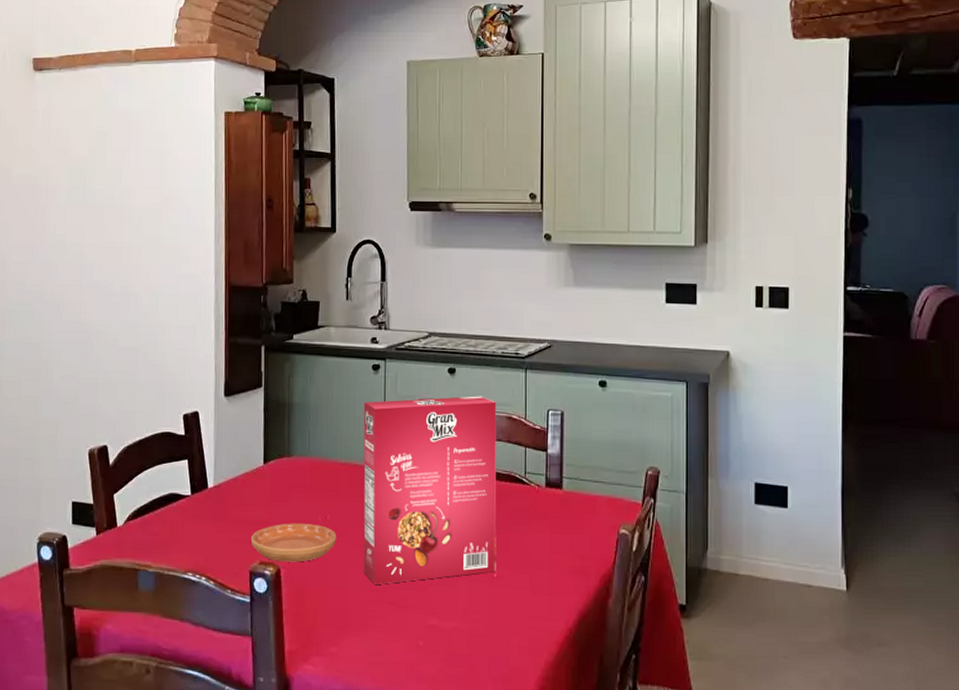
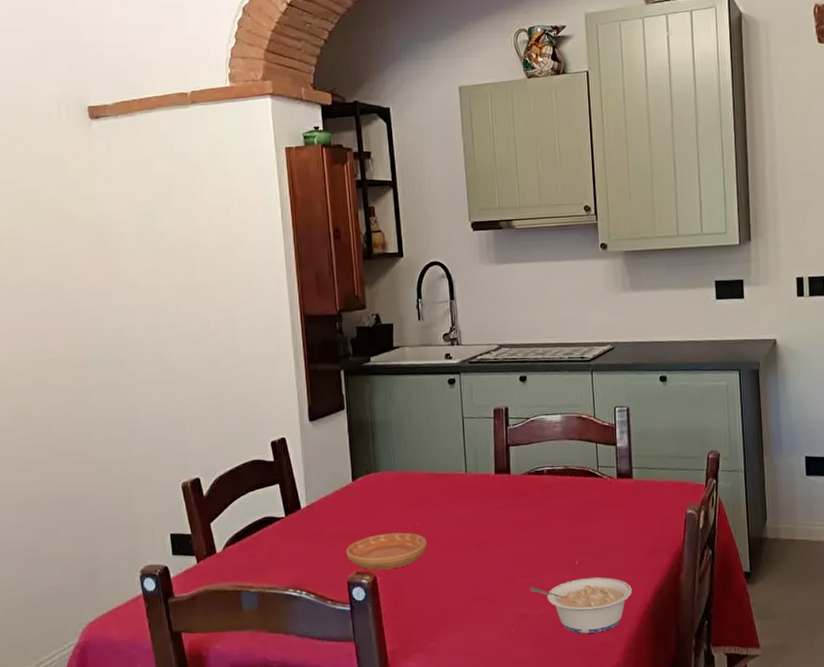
cereal box: present [363,396,497,586] -> none [442,399,577,583]
legume: none [443,592,554,655] -> present [530,577,633,634]

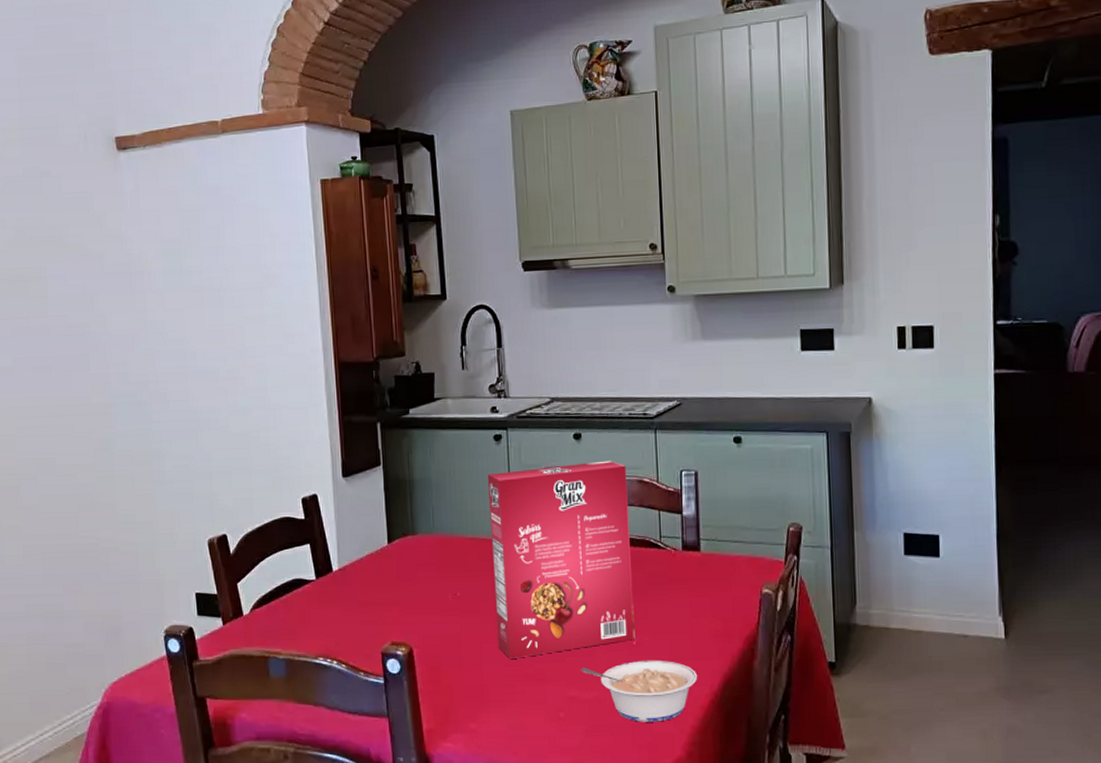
saucer: present [346,532,428,571] -> none [380,601,469,642]
cereal box: none [442,399,577,583] -> present [487,460,635,660]

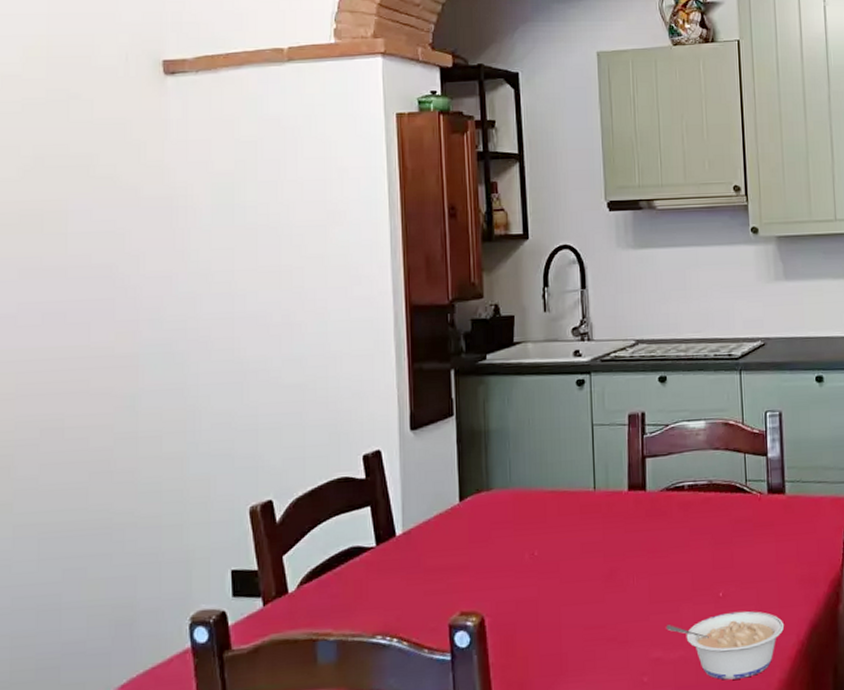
cereal box: present [487,460,635,660] -> none [568,403,722,622]

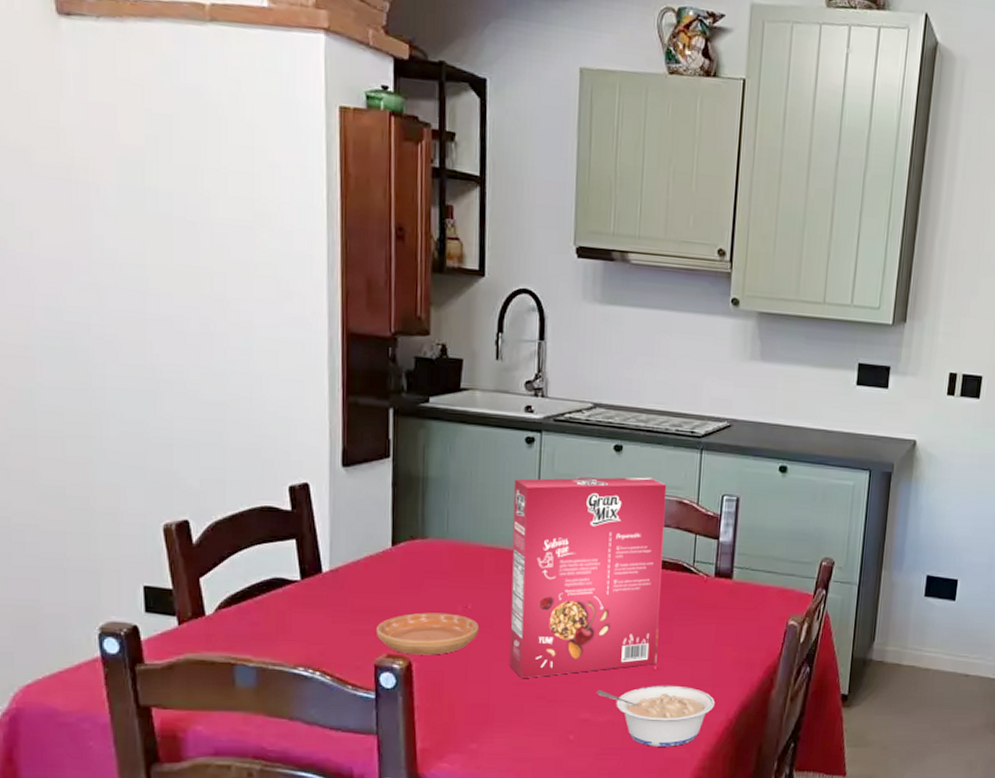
saucer: none [448,562,547,610] -> present [375,612,480,655]
cereal box: none [568,403,722,622] -> present [509,477,667,679]

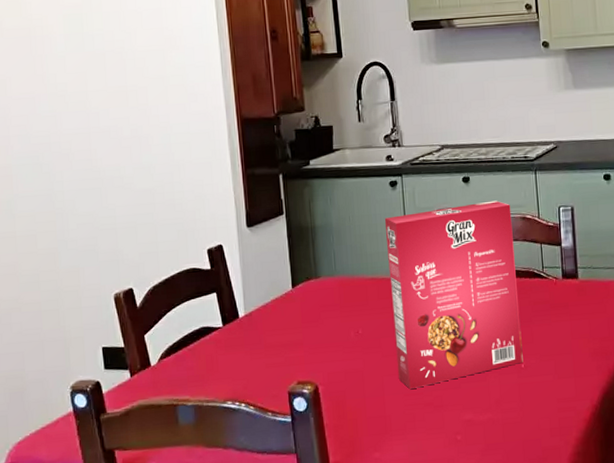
saucer: present [375,612,480,655] -> none [286,339,371,380]
legume: present [597,685,716,747] -> none [476,380,580,438]

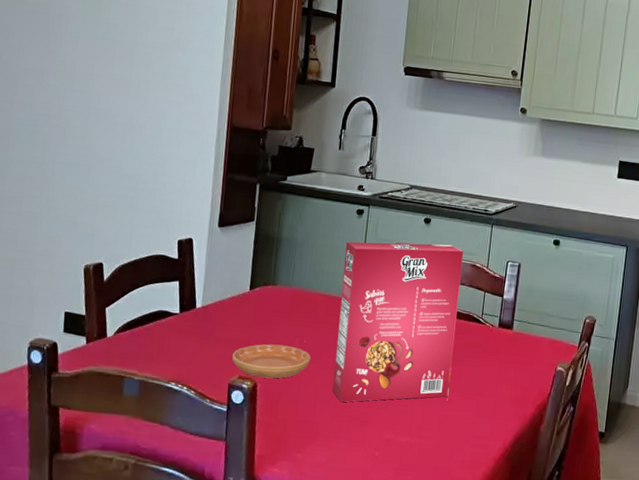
saucer: none [286,339,371,380] -> present [232,344,311,379]

